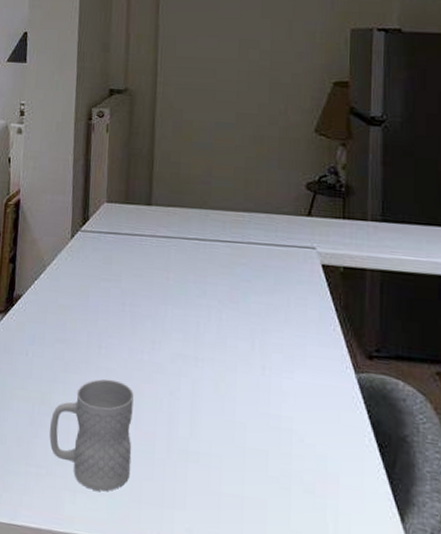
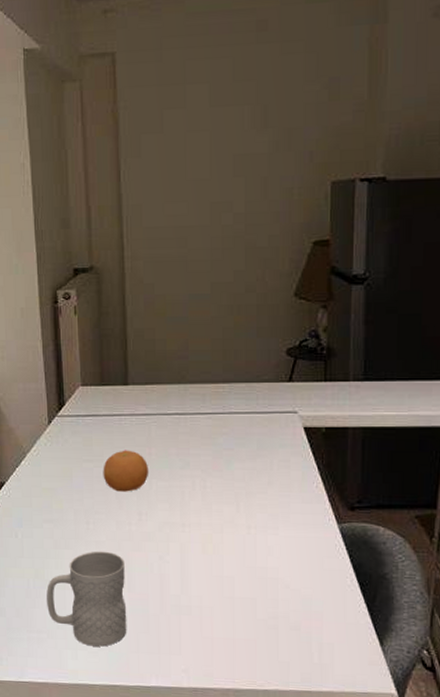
fruit: none [119,271,166,317] -> present [103,450,149,492]

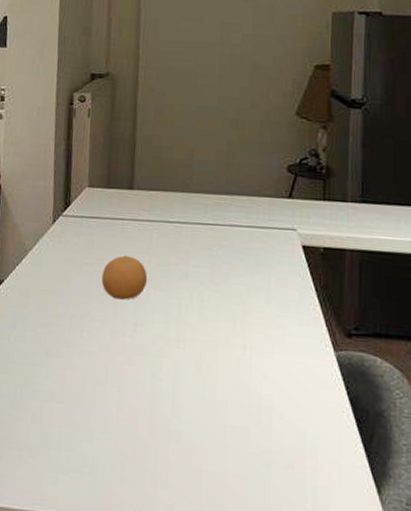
mug: present [46,551,127,647] -> none [32,361,116,472]

